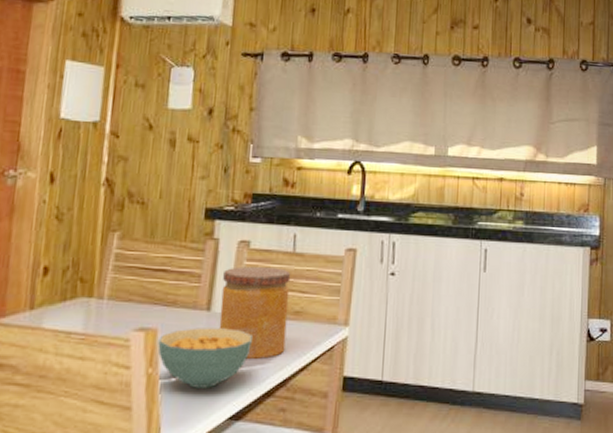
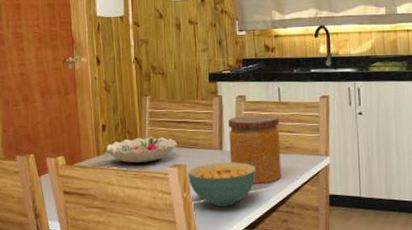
decorative bowl: none [45,287,149,324] -> present [106,137,177,163]

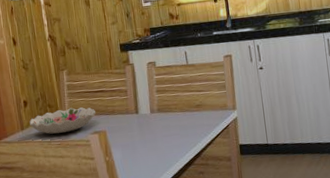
cereal bowl: present [188,162,256,207] -> none [108,123,172,167]
jar: present [228,114,281,185] -> none [142,77,195,143]

